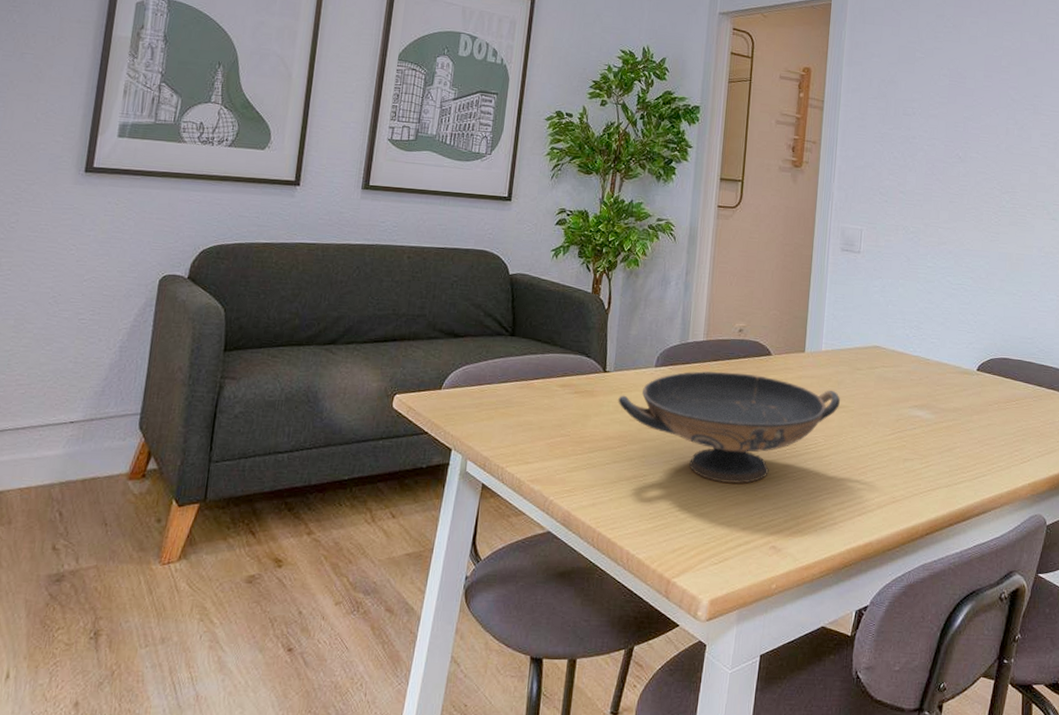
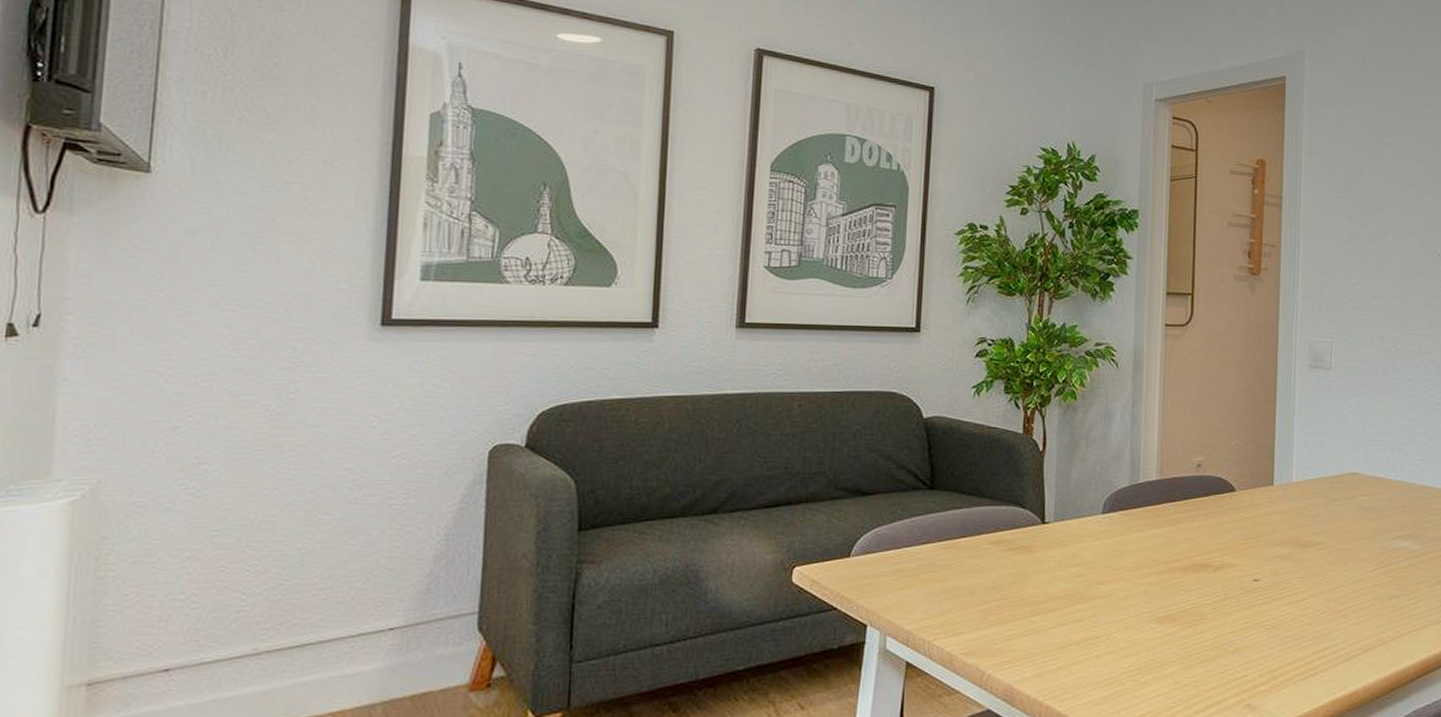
decorative bowl: present [618,371,841,484] -> none [1061,513,1317,639]

